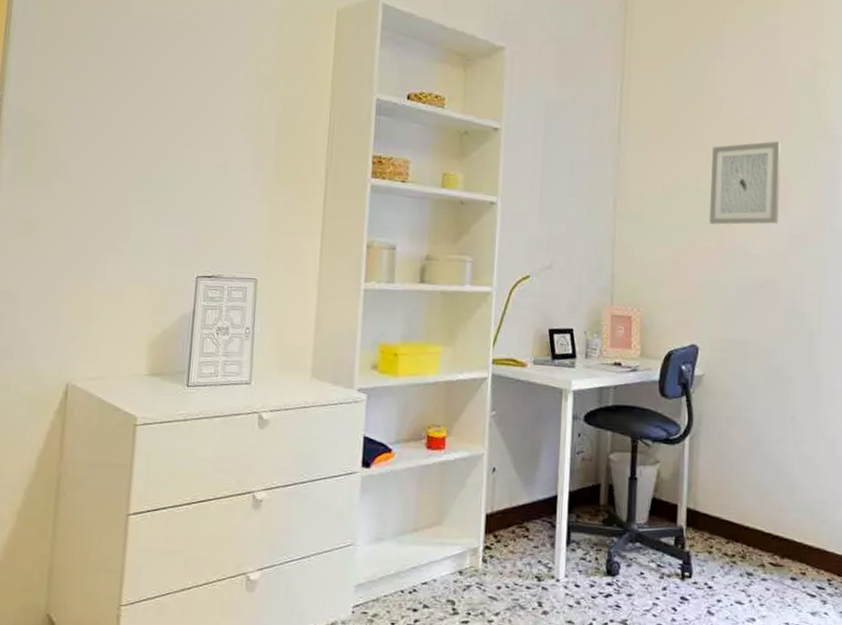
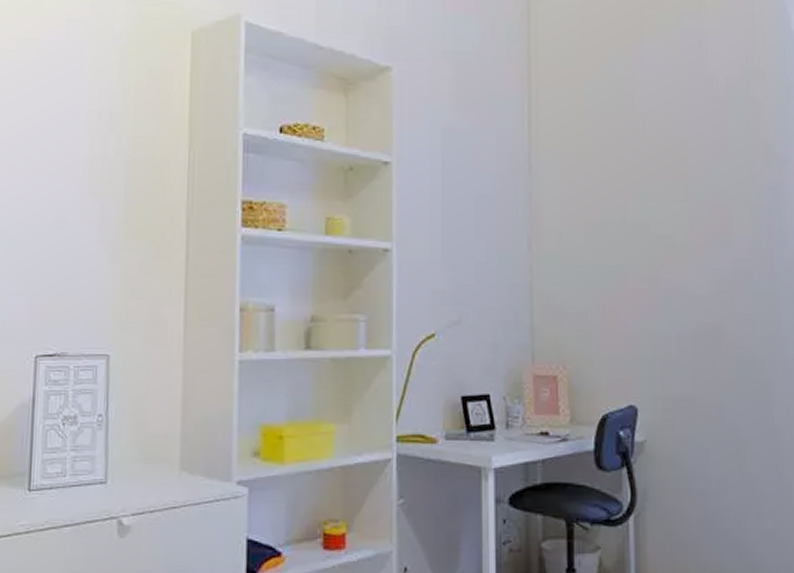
wall art: present [709,141,781,225] -> none [638,163,719,263]

